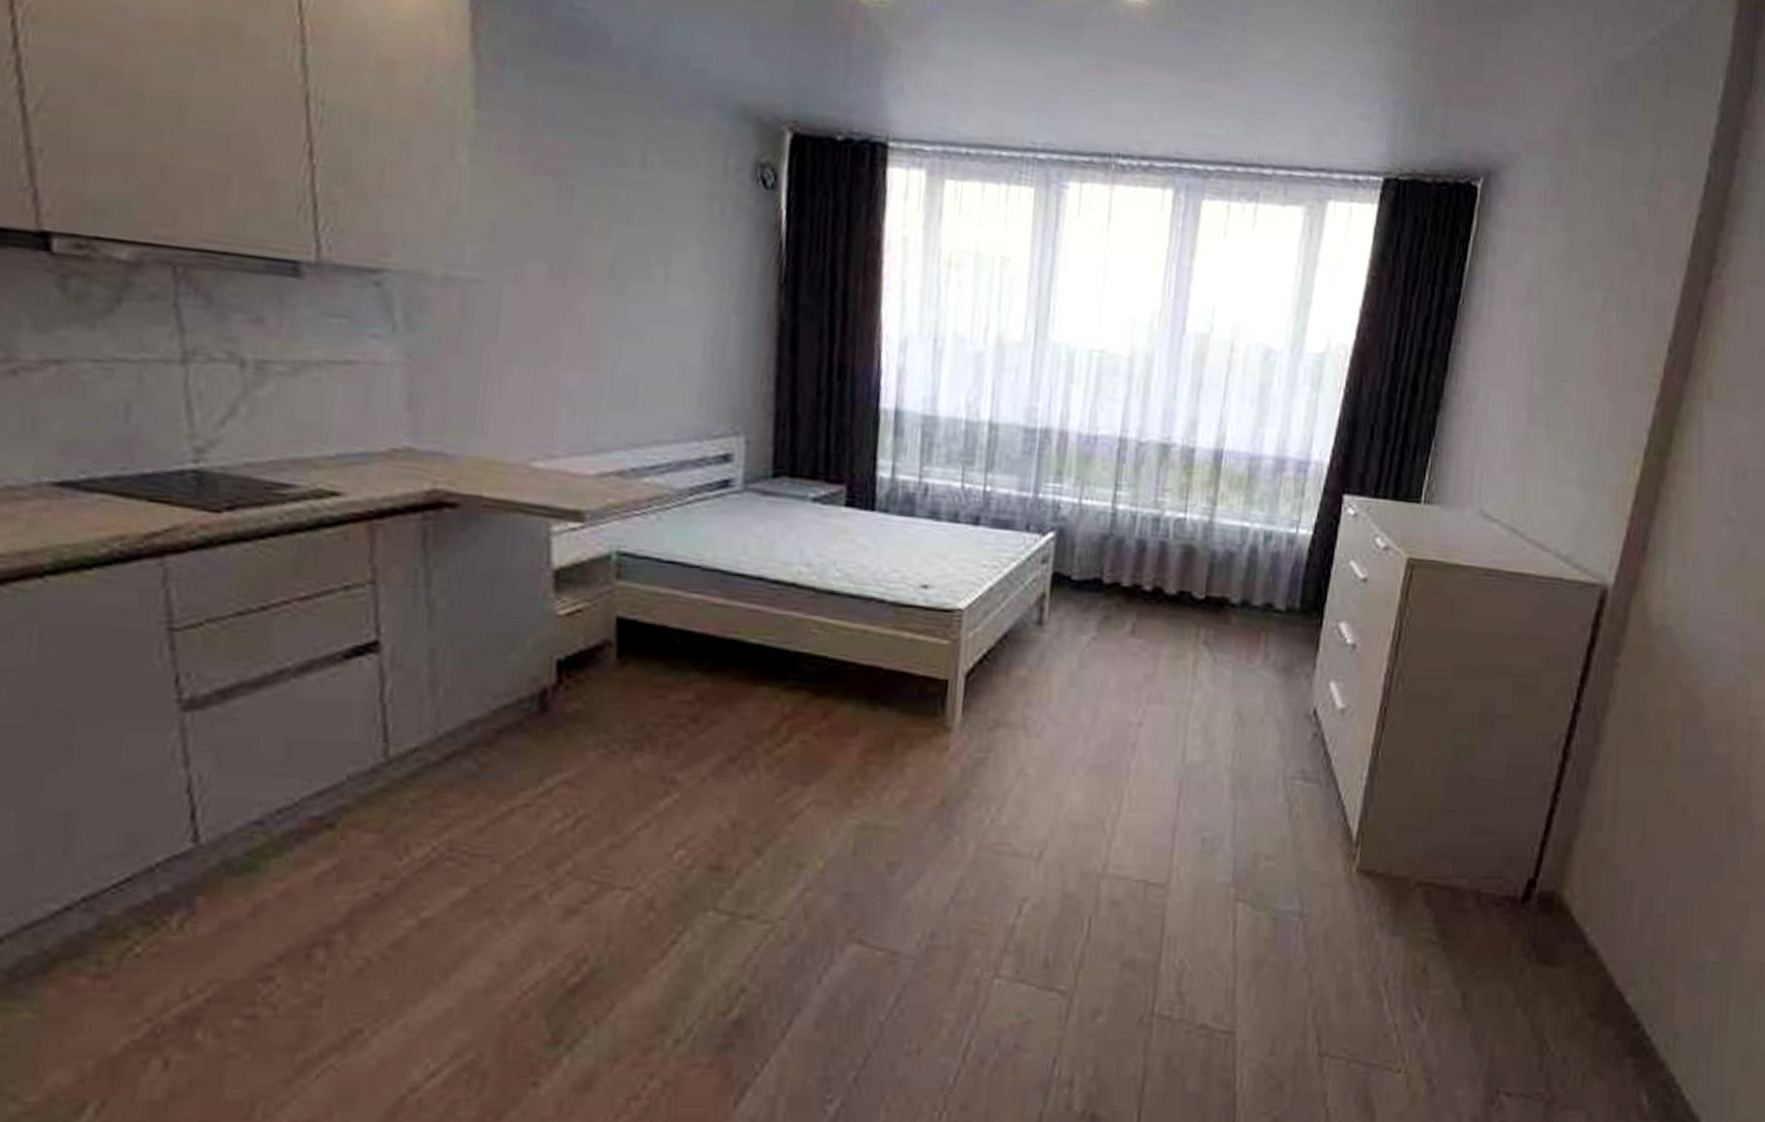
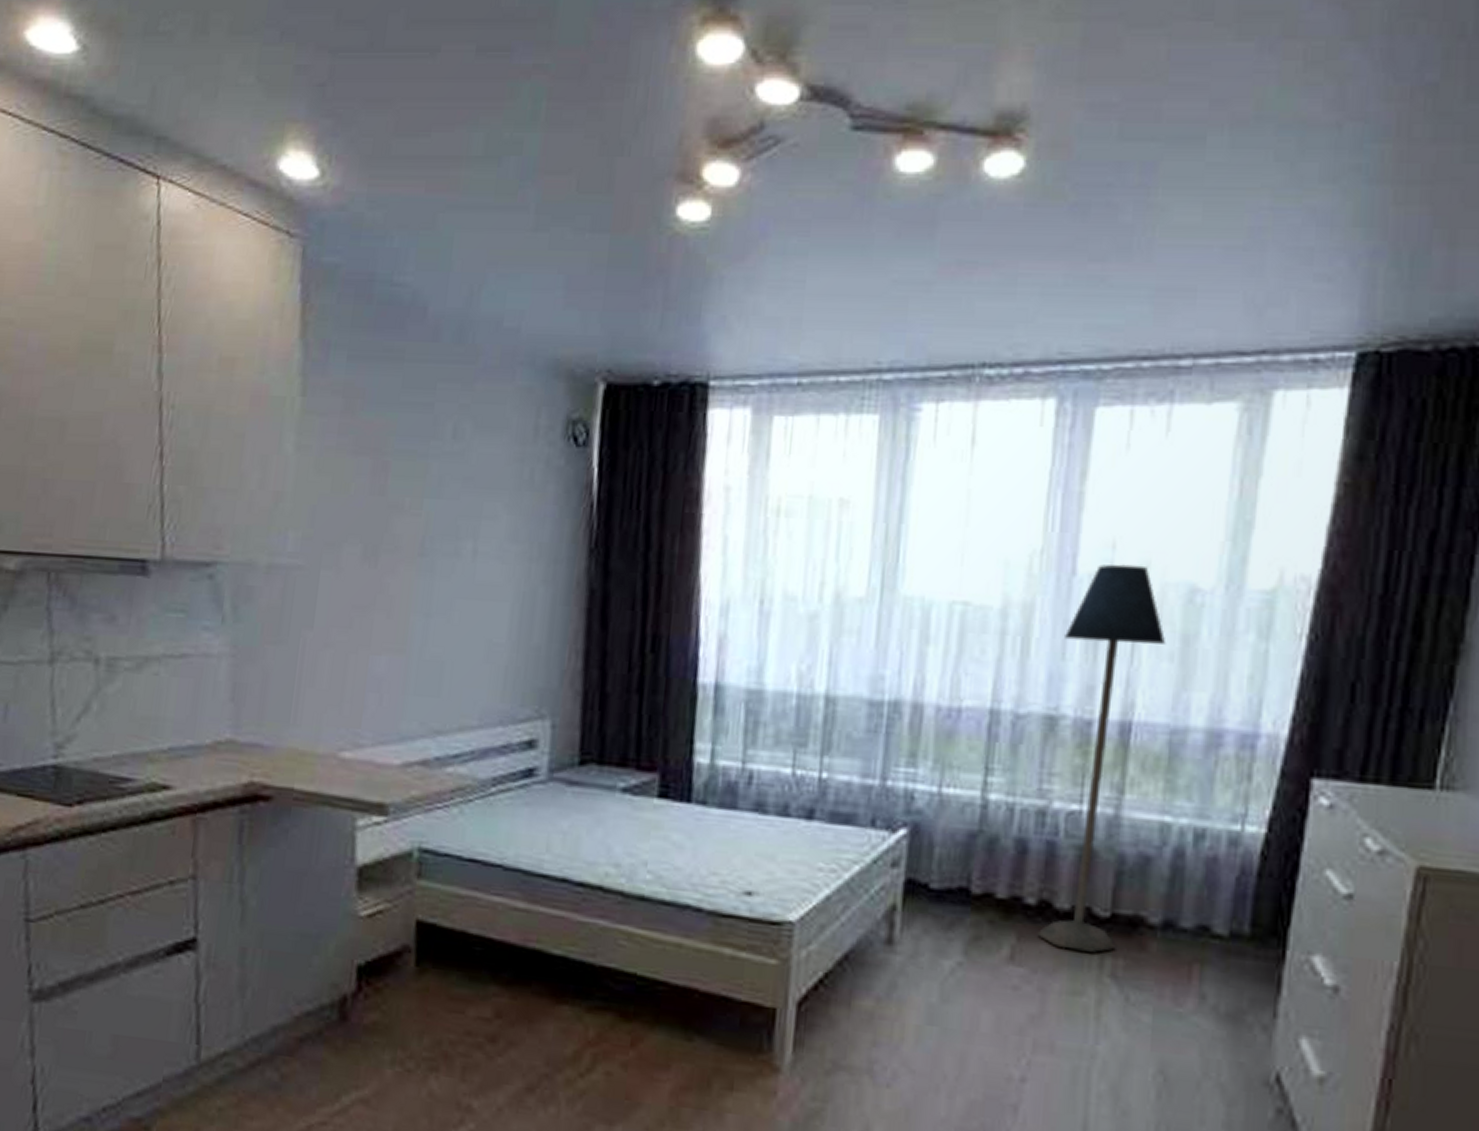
floor lamp: none [1151,326,1249,626] -> present [1037,564,1166,953]

